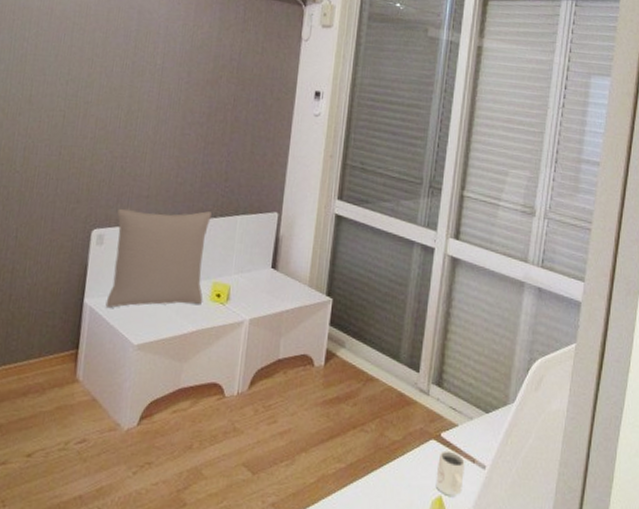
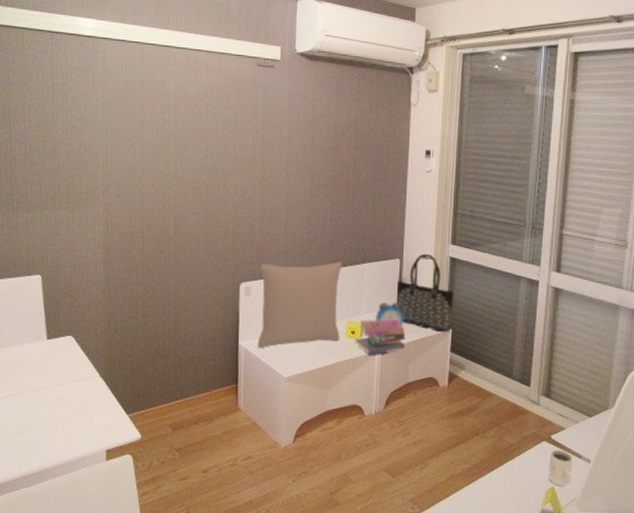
books: none [220,281,279,325] -> present [355,319,406,356]
alarm clock: none [245,262,278,291] -> present [376,302,404,326]
tote bag: none [270,208,337,301] -> present [396,253,454,332]

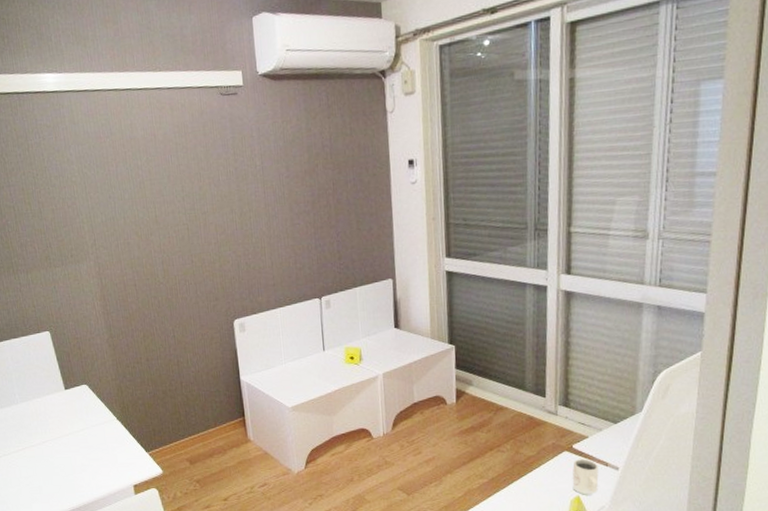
pillow: present [257,262,342,348] -> none [251,288,340,381]
books: present [355,319,406,356] -> none [355,341,408,380]
alarm clock: present [376,302,404,326] -> none [373,323,403,347]
tote bag: present [396,253,454,332] -> none [391,270,455,349]

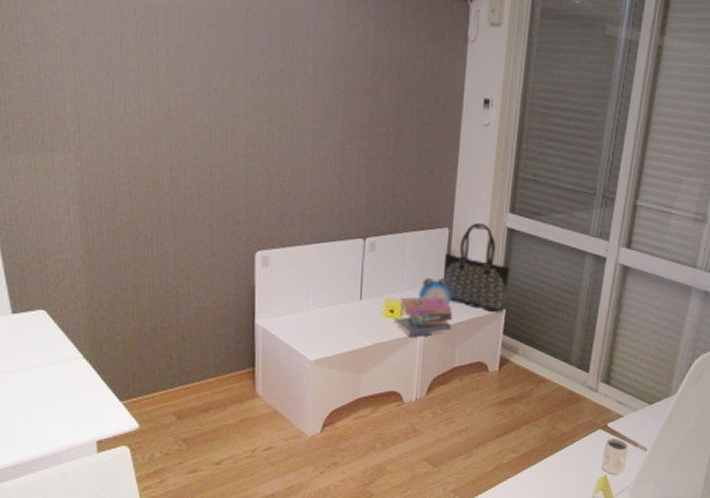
books: none [355,341,408,380] -> present [394,296,453,338]
alarm clock: none [373,323,403,347] -> present [418,277,452,304]
tote bag: none [391,270,455,349] -> present [443,222,510,312]

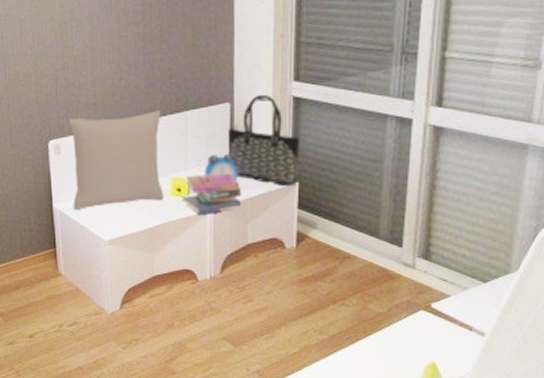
pillow: none [278,229,380,327] -> present [69,111,165,210]
mug: present [601,438,629,475] -> none [427,320,460,362]

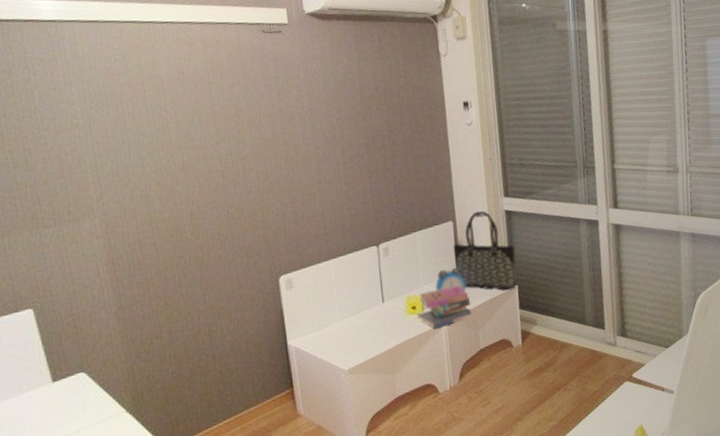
pillow: present [69,111,165,210] -> none [300,234,401,344]

